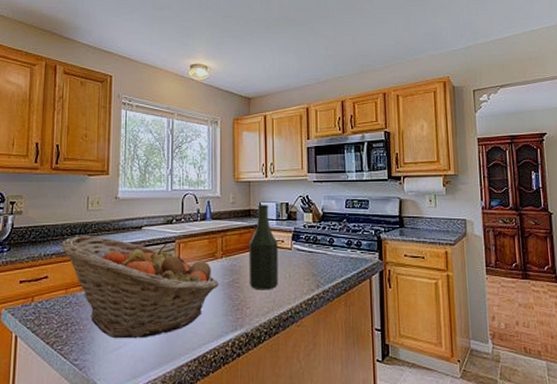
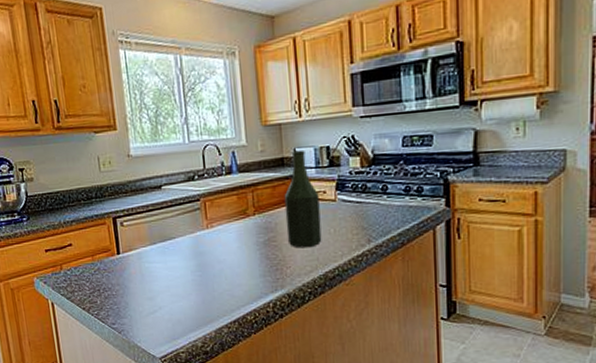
fruit basket: present [61,236,219,339] -> none [78,199,254,303]

